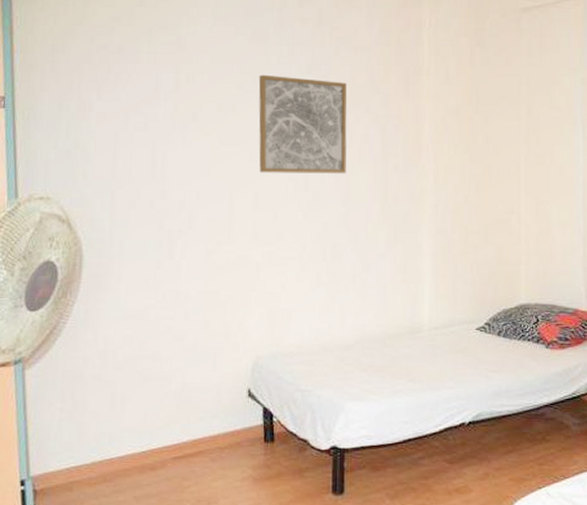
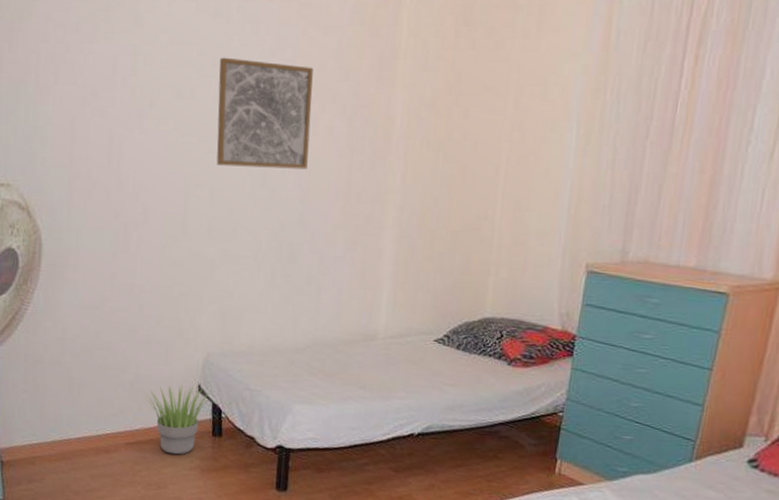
potted plant: none [192,390,261,466] -> present [144,384,210,455]

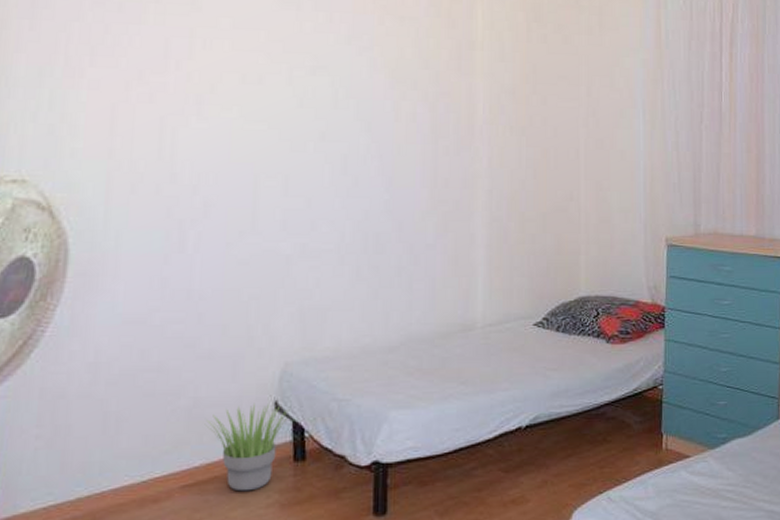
wall art: present [216,57,313,170] -> none [290,43,392,156]

